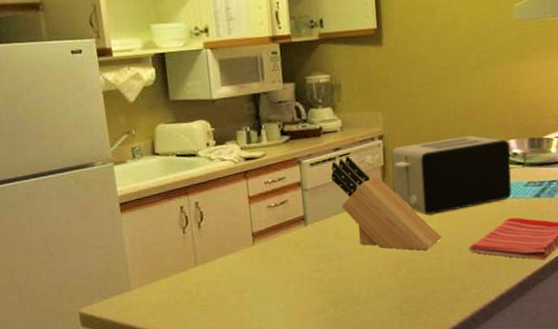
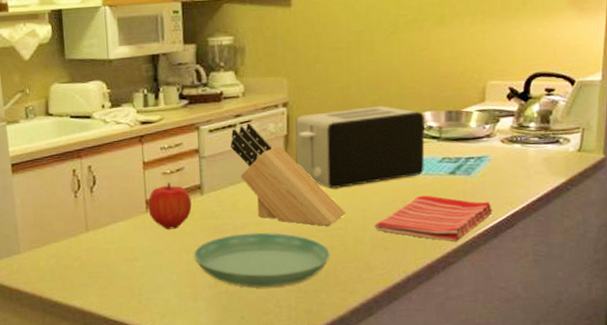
fruit: none [254,215,297,260] -> present [148,182,192,229]
saucer: none [300,259,429,312] -> present [193,232,330,288]

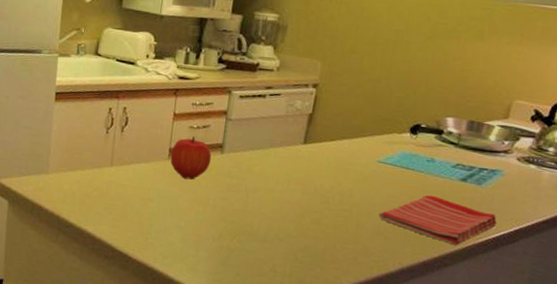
saucer: present [193,232,330,288] -> none [203,195,332,253]
knife block: present [231,123,346,226] -> none [257,96,354,206]
toaster: present [295,106,425,189] -> none [315,98,446,176]

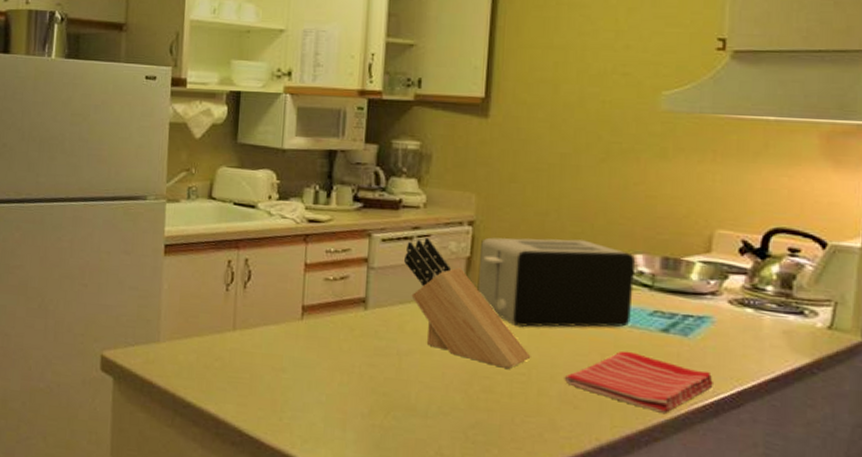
fruit: present [170,136,212,180] -> none [304,290,353,343]
knife block: none [257,96,354,206] -> present [404,238,531,369]
toaster: none [315,98,446,176] -> present [477,237,635,328]

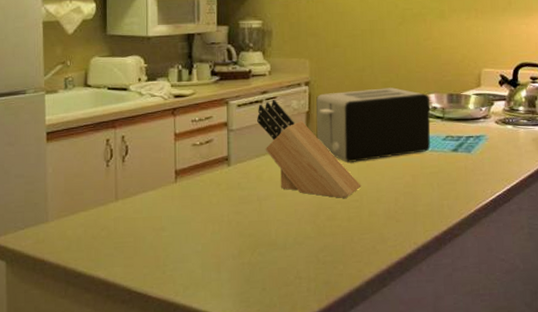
dish towel: present [564,351,713,415] -> none [387,170,491,215]

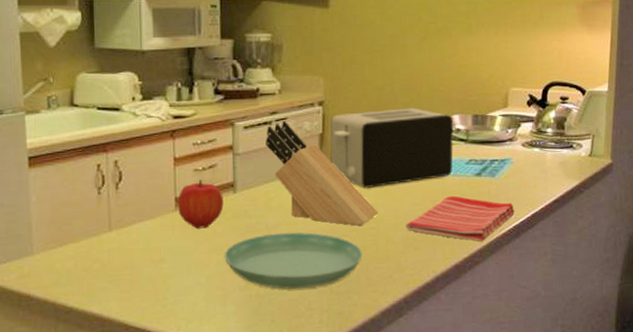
fruit: none [177,154,219,200] -> present [177,179,224,229]
saucer: none [219,203,347,259] -> present [224,232,362,290]
dish towel: none [387,170,491,215] -> present [405,195,515,242]

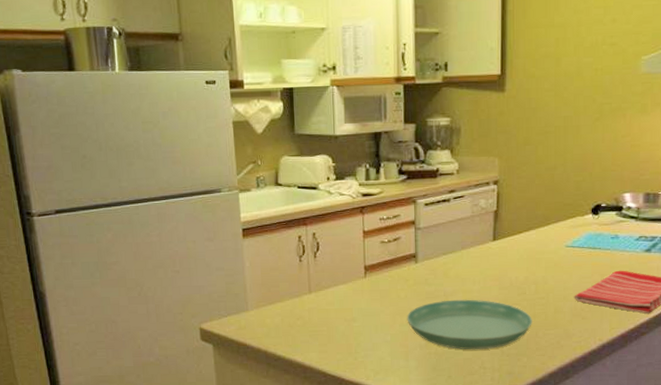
fruit: present [177,179,224,229] -> none [366,251,407,294]
knife block: present [266,121,379,226] -> none [444,199,548,295]
toaster: present [330,108,453,189] -> none [504,186,624,262]

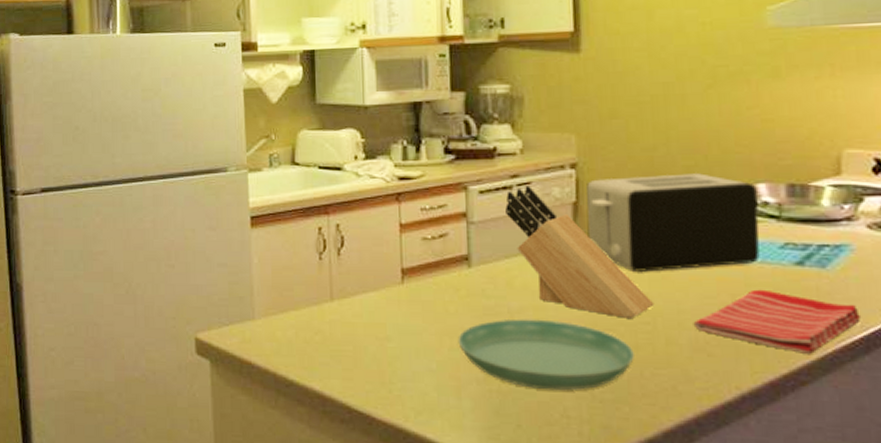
knife block: none [444,199,548,295] -> present [505,186,655,318]
toaster: none [504,186,624,262] -> present [586,173,760,273]

